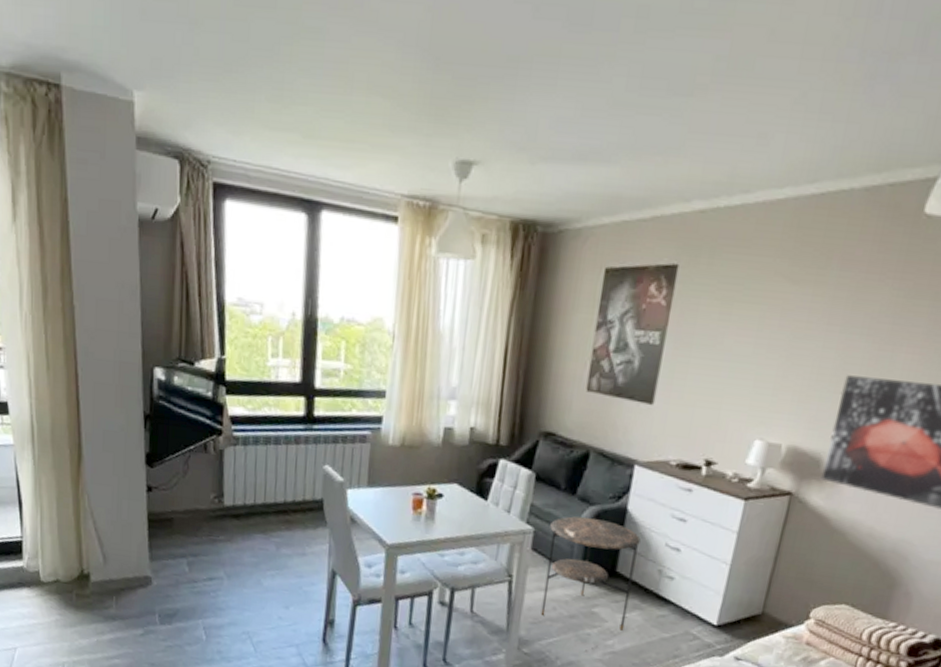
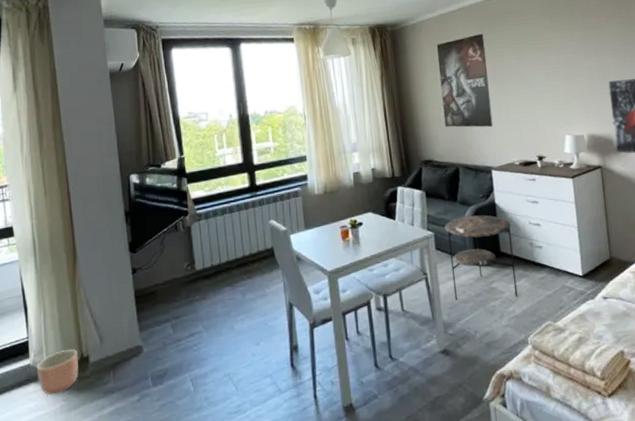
planter: none [30,560,79,607] -> present [36,349,79,395]

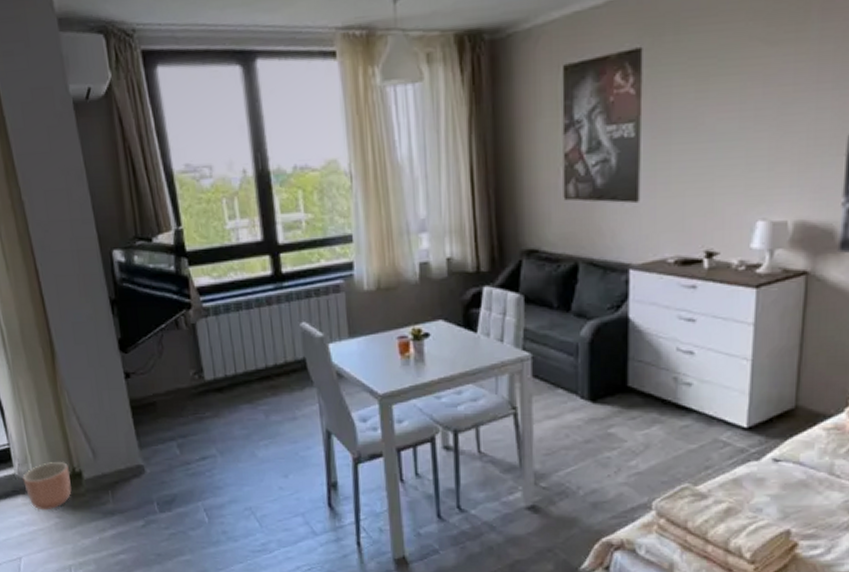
side table: present [445,215,518,300] -> none [548,332,648,448]

